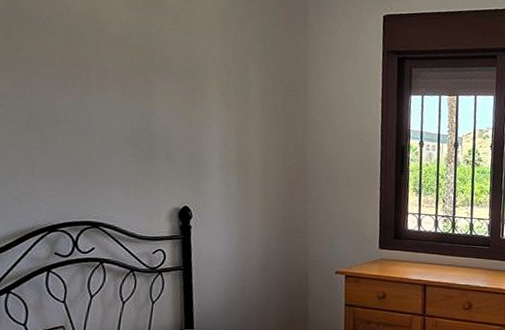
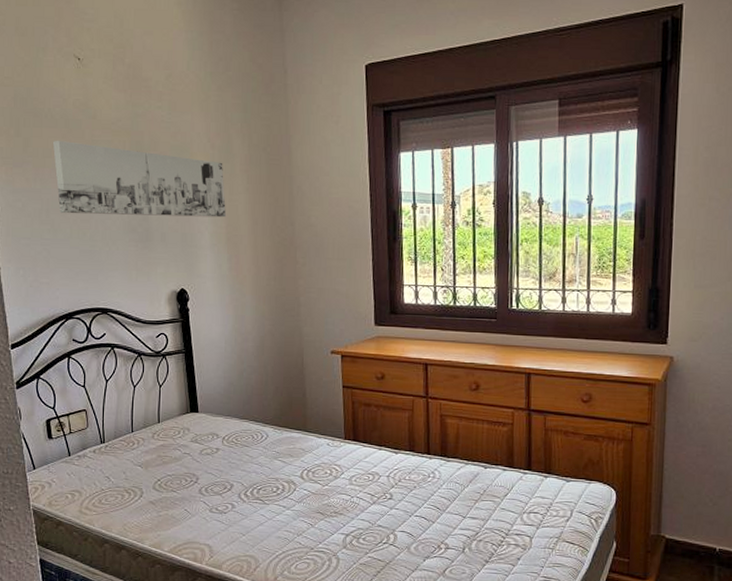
wall art: none [49,49,239,141] -> present [52,140,226,218]

